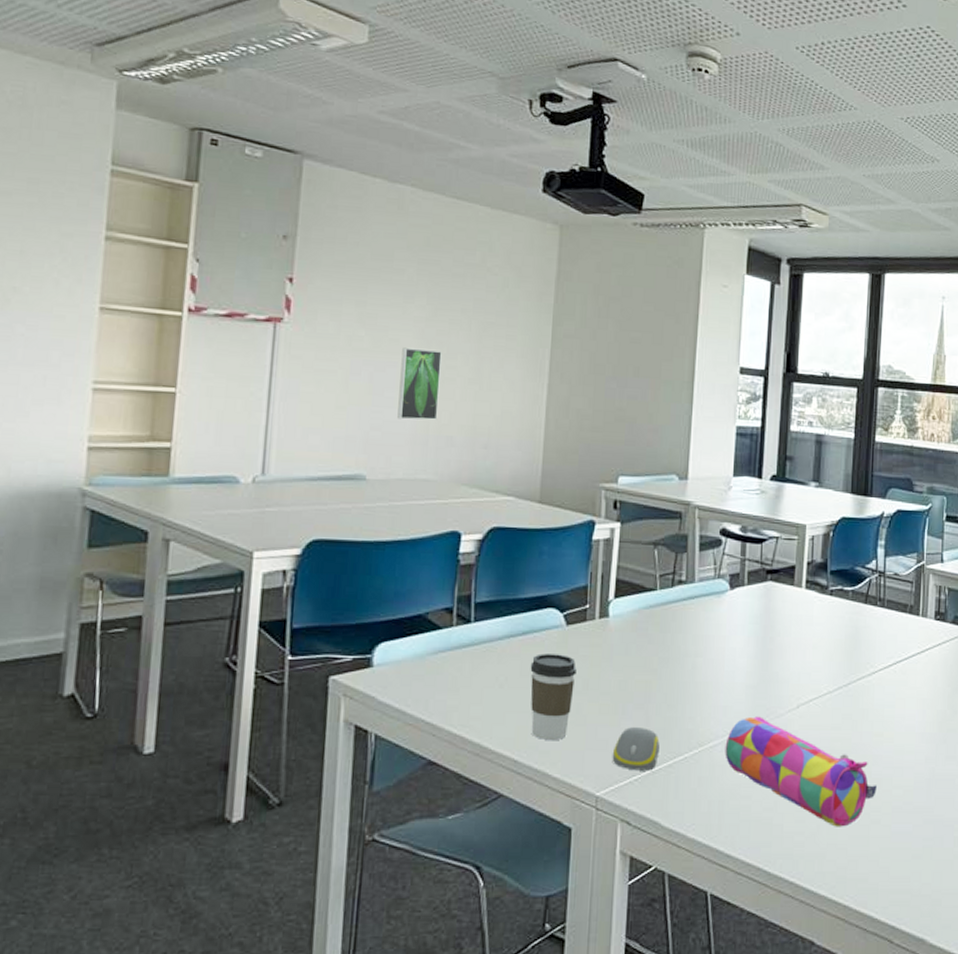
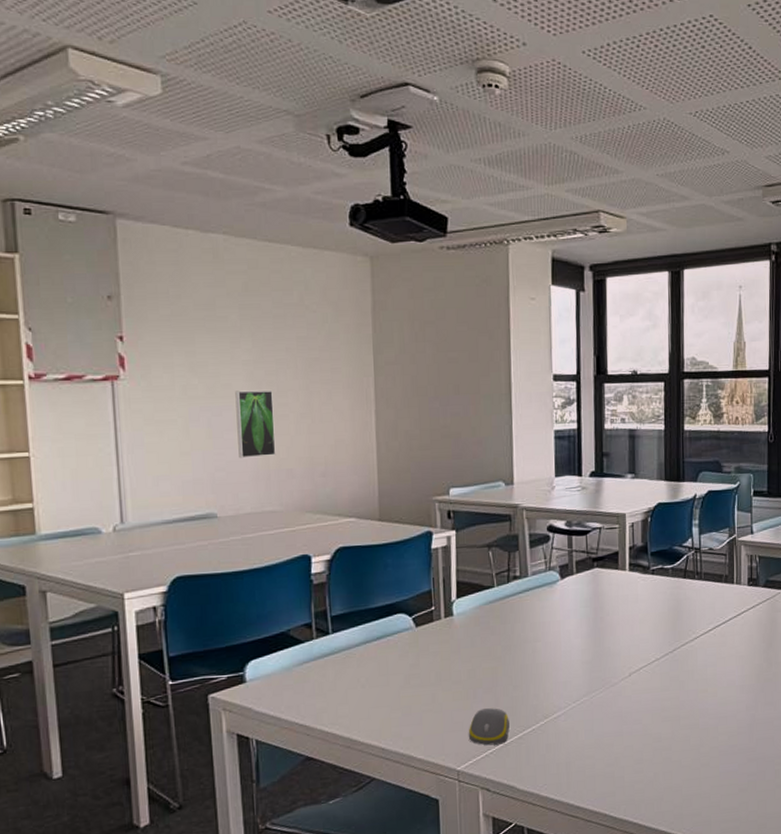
coffee cup: present [530,653,577,741] -> none [387,653,429,729]
pencil case: present [725,716,877,827] -> none [567,687,705,773]

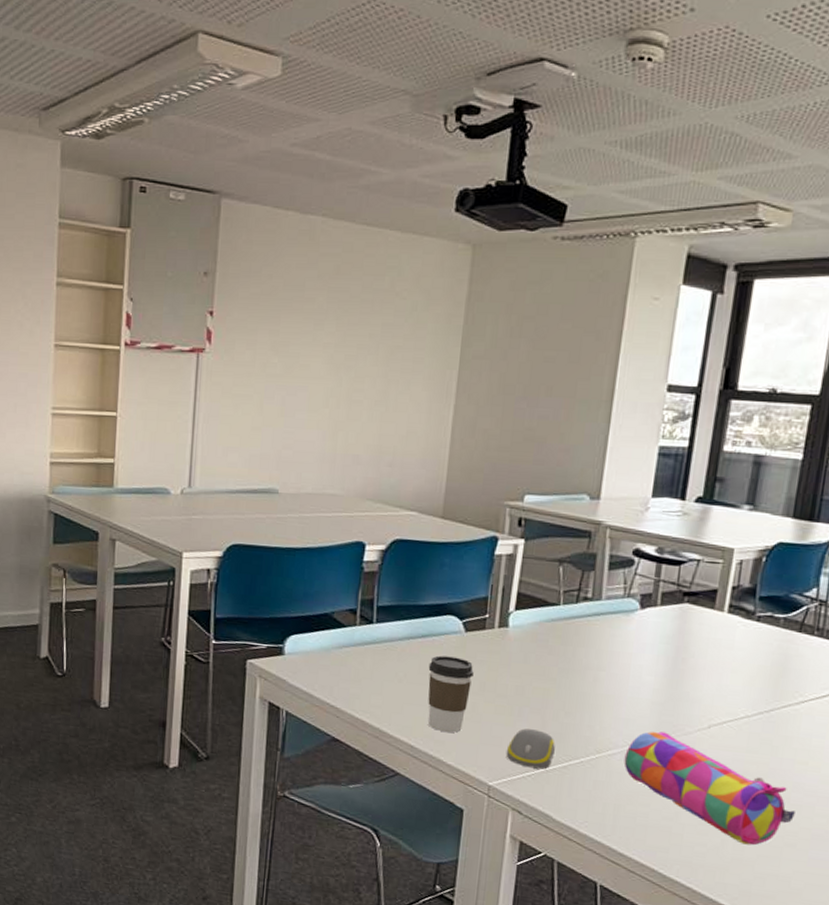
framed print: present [235,390,276,459] -> none [307,372,350,440]
coffee cup: none [387,653,429,729] -> present [428,655,474,733]
pencil case: none [567,687,705,773] -> present [624,731,795,845]

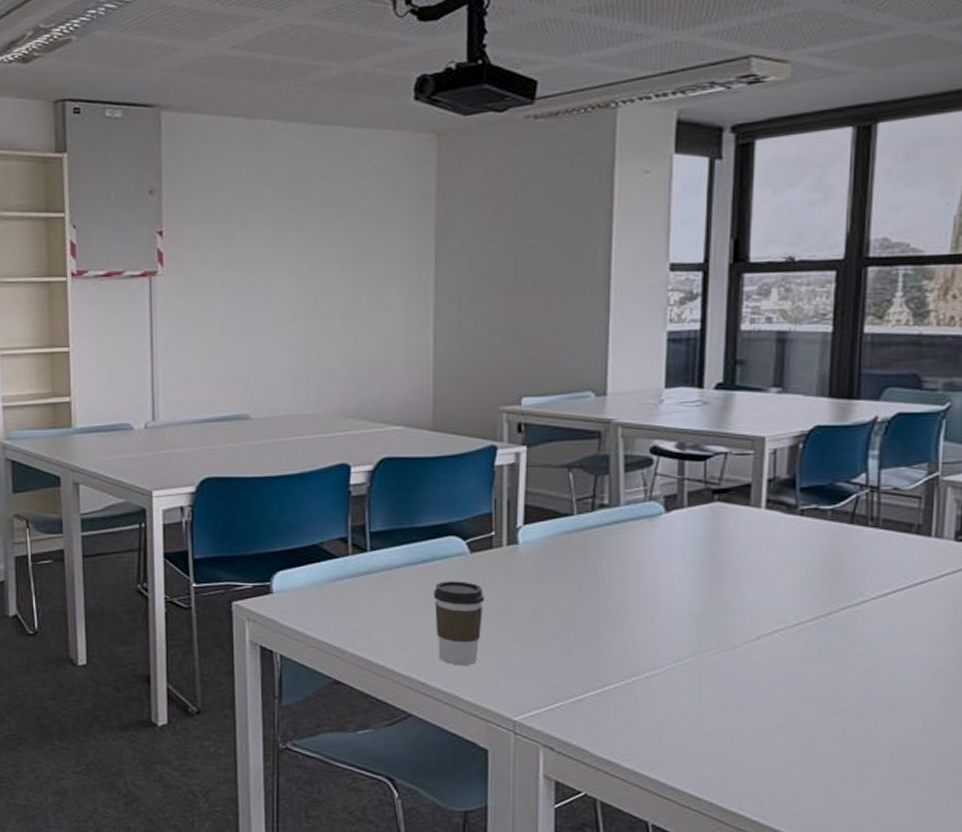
computer mouse: present [506,728,555,769] -> none [529,655,584,699]
pencil case: present [624,731,795,845] -> none [664,647,869,768]

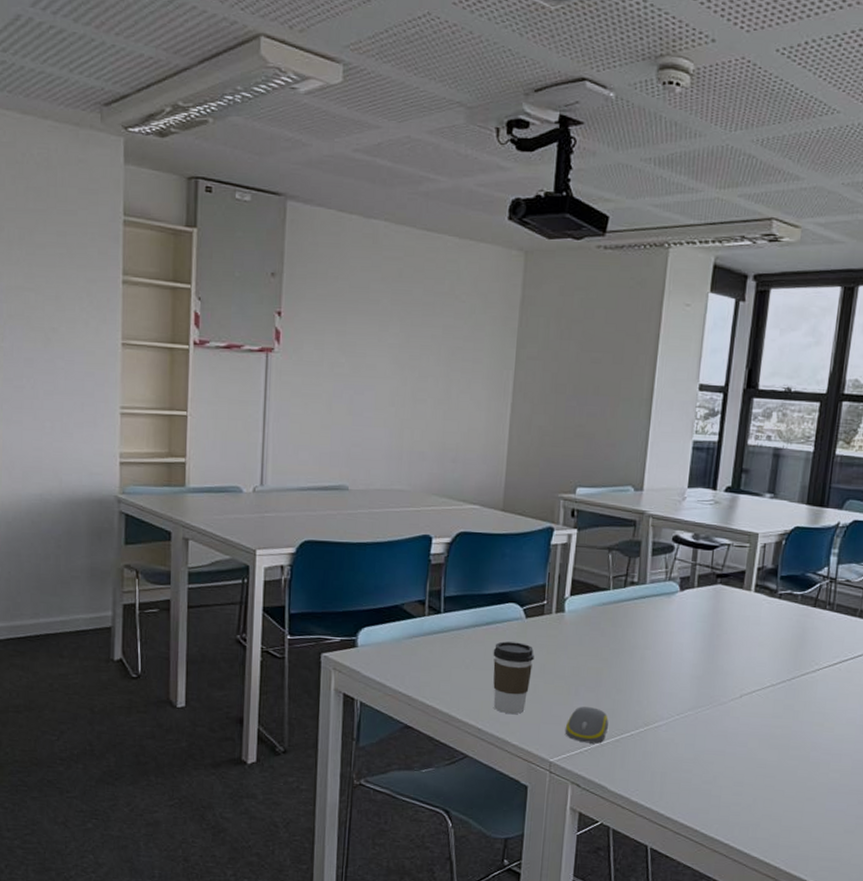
computer mouse: none [529,655,584,699] -> present [565,707,609,744]

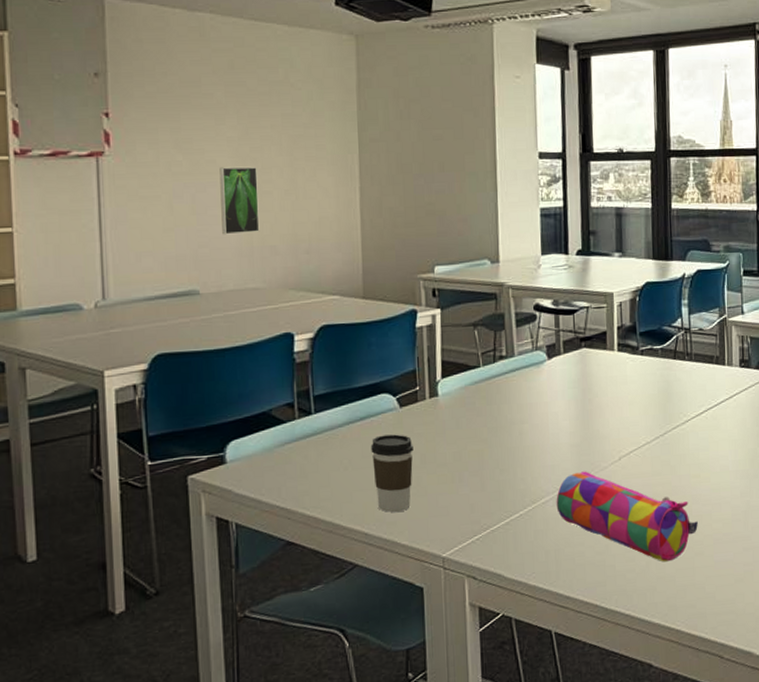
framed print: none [375,372,414,438] -> present [219,166,260,235]
computer mouse: present [565,707,609,744] -> none [453,492,496,531]
pencil case: none [668,703,814,802] -> present [556,471,698,562]

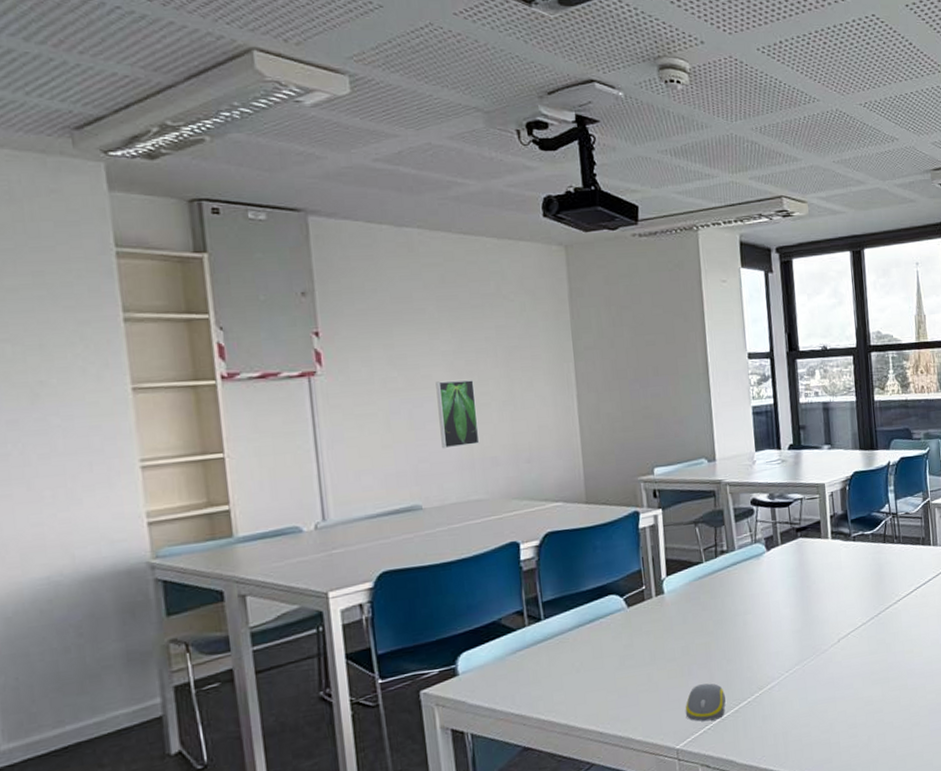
coffee cup: present [370,434,414,513] -> none [601,633,644,710]
computer mouse: none [453,492,496,531] -> present [685,683,726,722]
pencil case: present [556,471,698,562] -> none [781,655,914,735]

